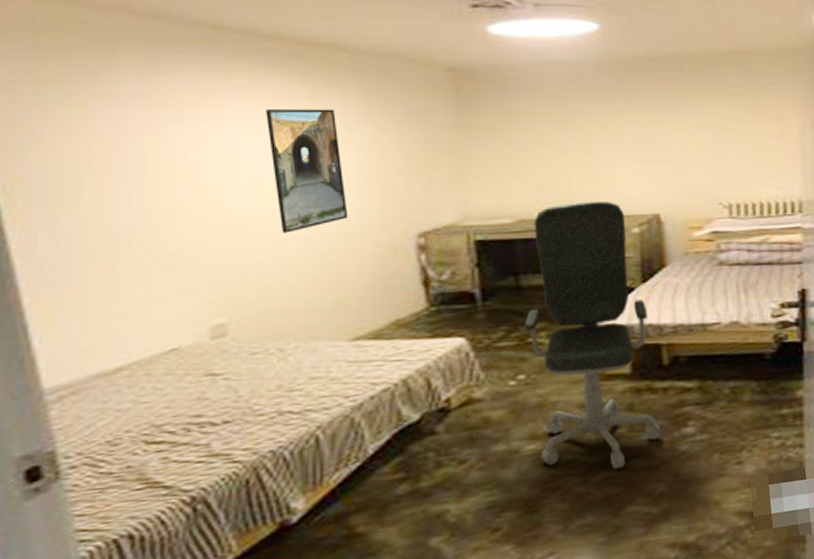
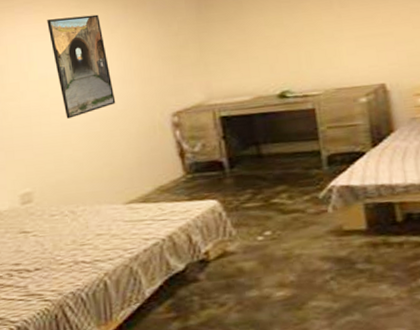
office chair: present [525,201,661,470] -> none [267,75,399,315]

